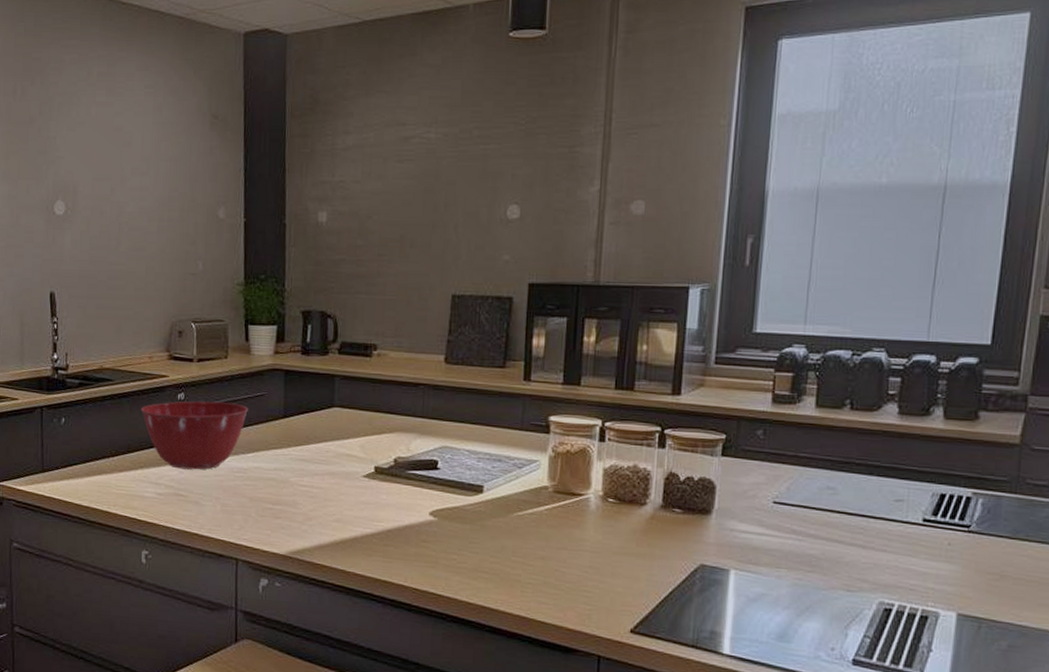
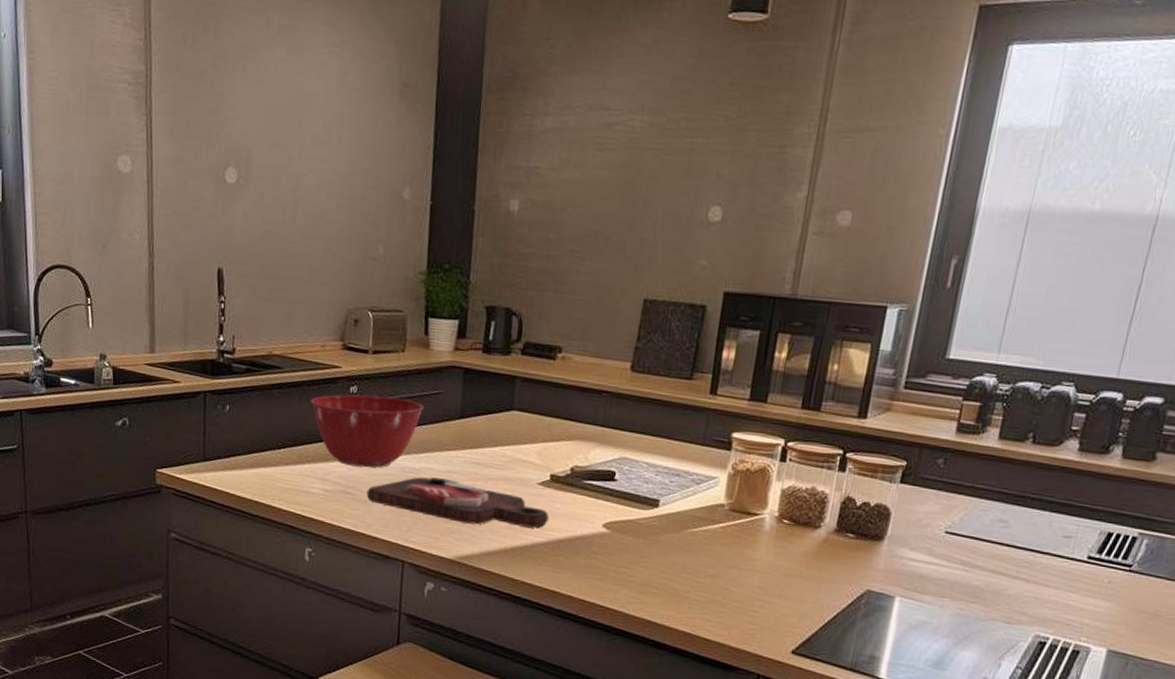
cutting board: none [198,475,376,520] -> present [366,477,549,528]

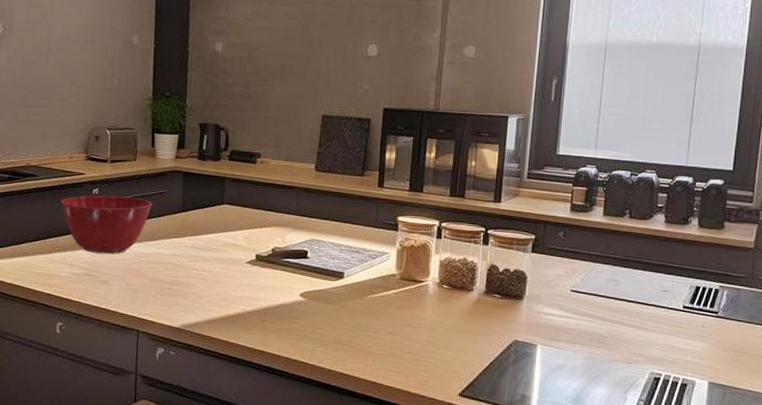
cutting board: present [366,477,549,528] -> none [107,260,256,299]

